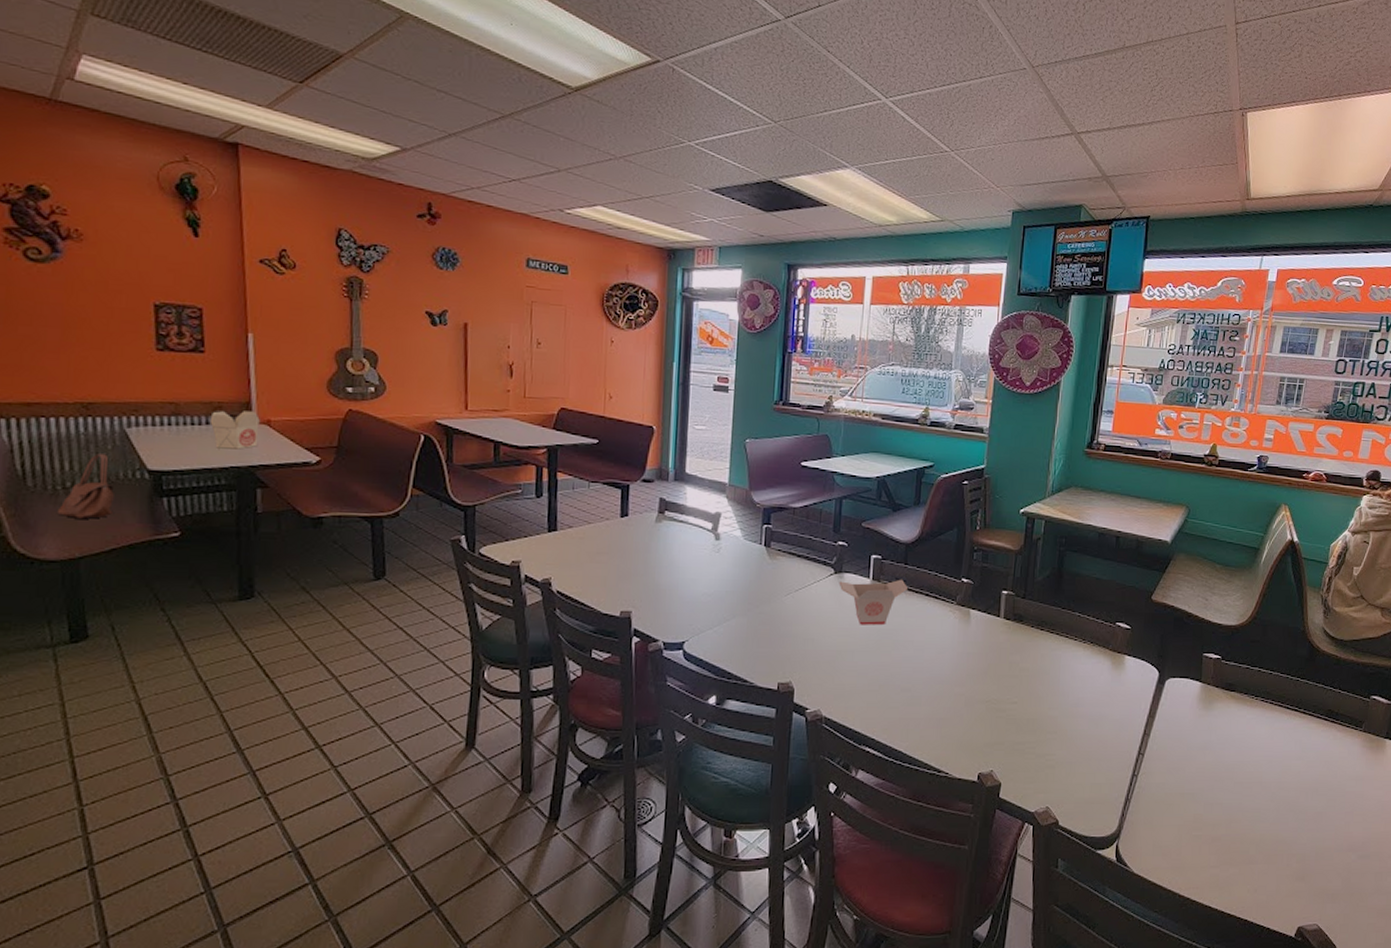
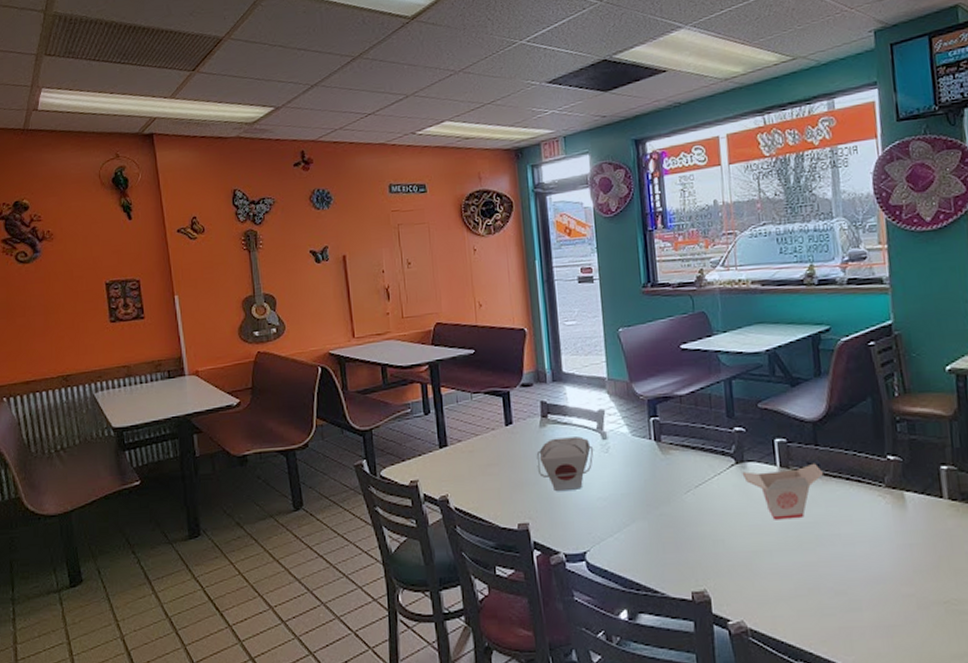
handbag: present [56,454,114,519] -> none [52,418,91,477]
takeout container: present [209,411,260,450] -> none [153,365,191,402]
takeout container: none [647,534,706,585] -> present [536,436,594,492]

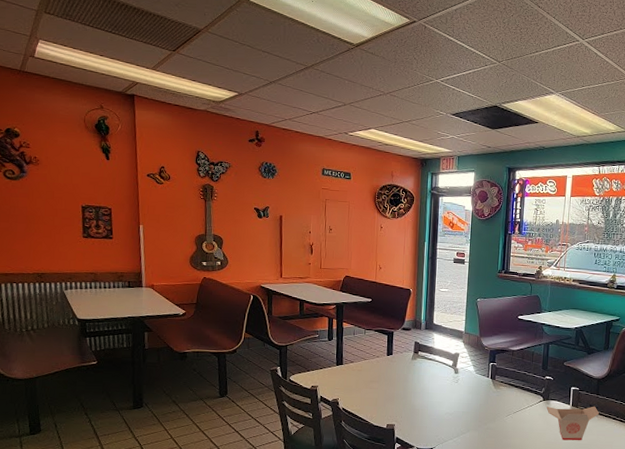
takeout container: present [536,436,594,492] -> none [406,368,448,406]

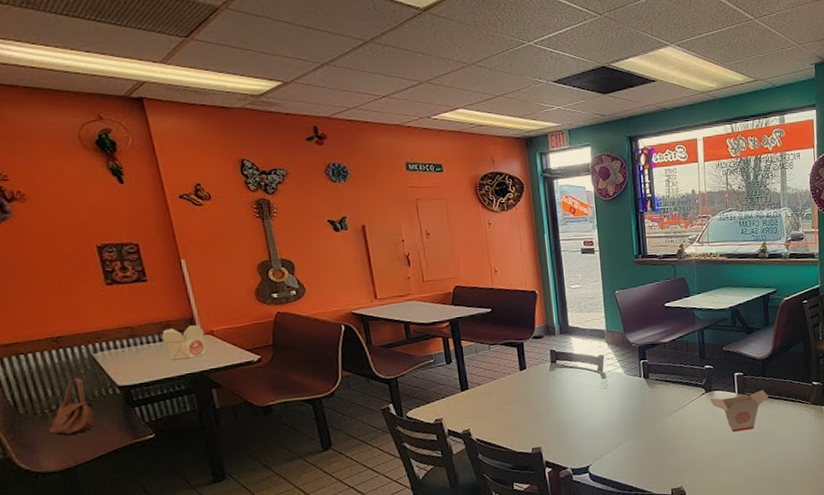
handbag: none [22,307,57,351] -> present [48,378,96,435]
takeout container: none [115,278,147,305] -> present [162,325,206,360]

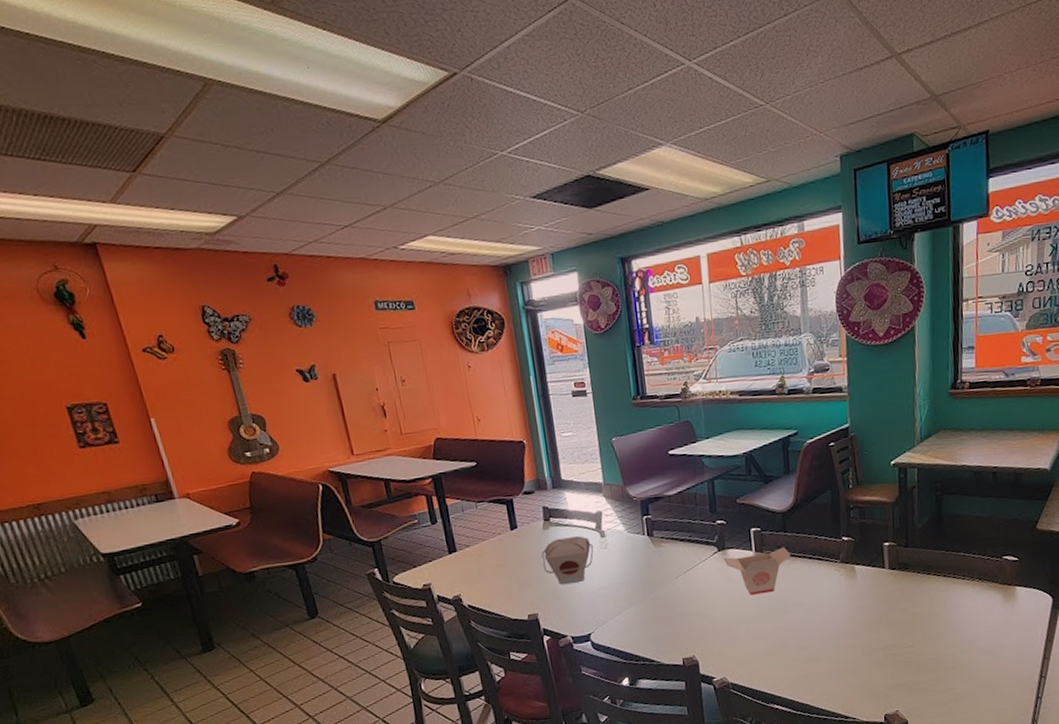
handbag: present [48,378,96,435] -> none [39,546,84,605]
takeout container: present [162,325,206,360] -> none [139,488,185,526]
takeout container: none [547,377,595,421] -> present [541,536,594,585]

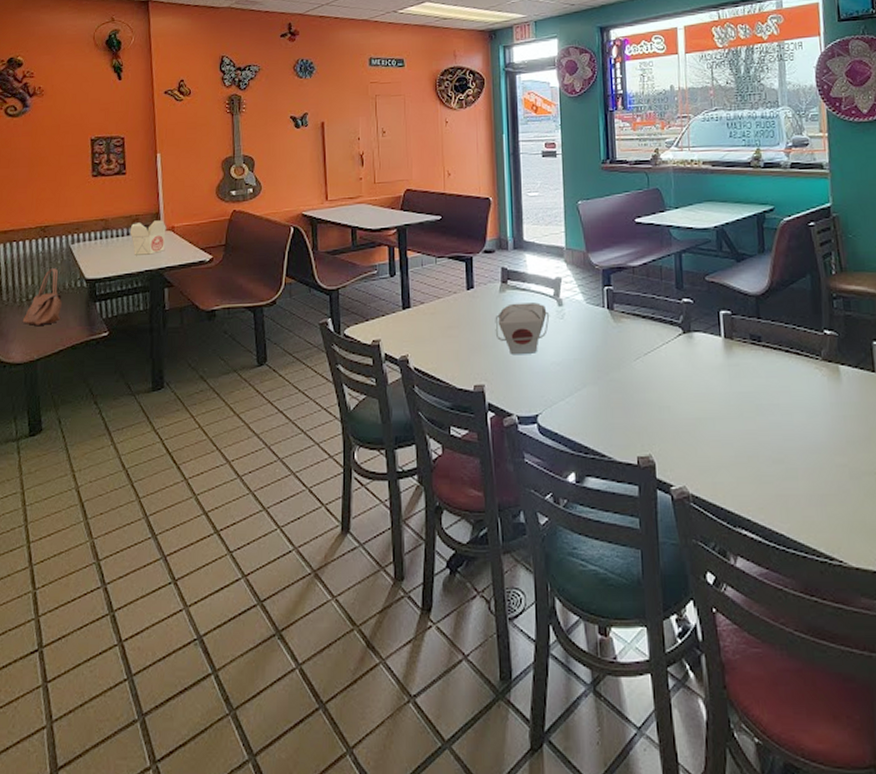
handbag: none [39,546,84,605] -> present [22,268,62,326]
takeout container: none [139,488,185,526] -> present [130,220,166,255]
takeout container: present [723,546,790,595] -> none [688,335,764,389]

